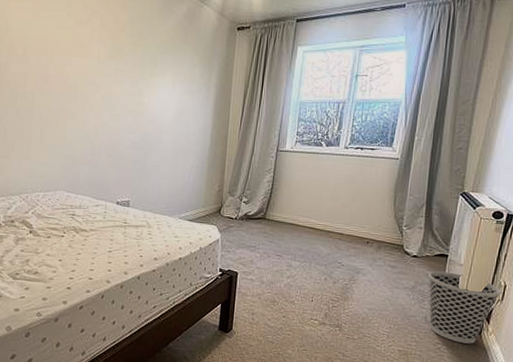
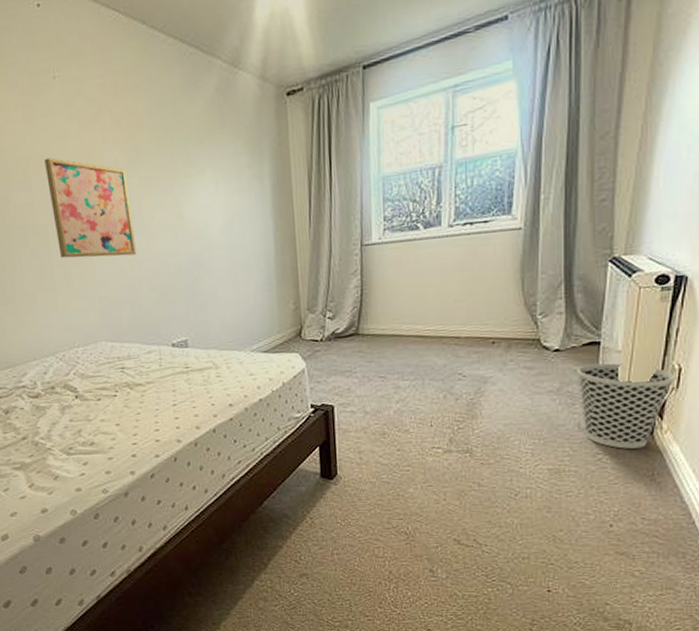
wall art: none [40,41,105,127] -> present [44,157,136,259]

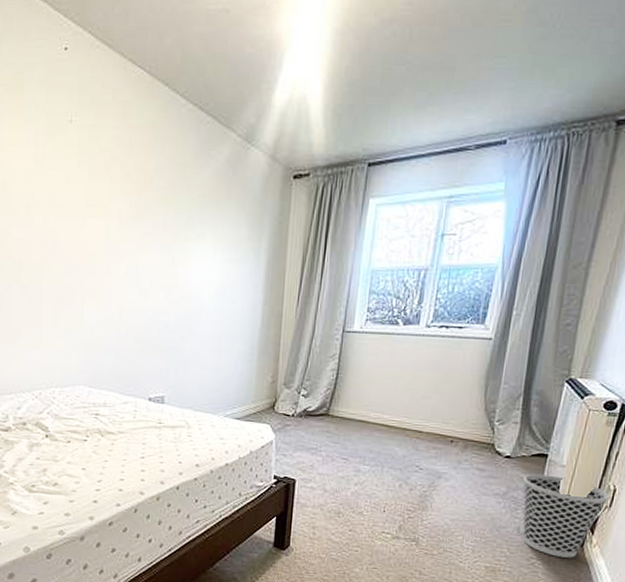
wall art: present [44,157,136,259] -> none [49,198,128,306]

